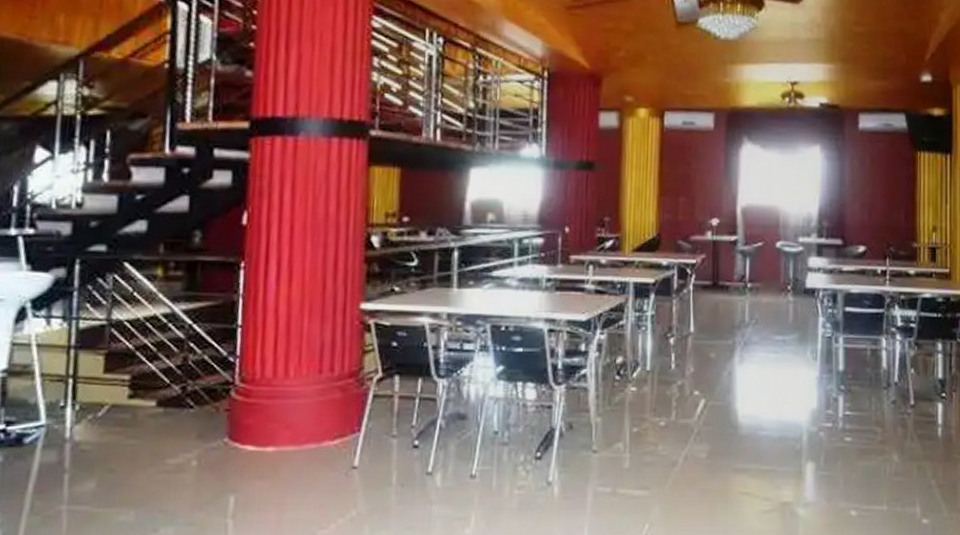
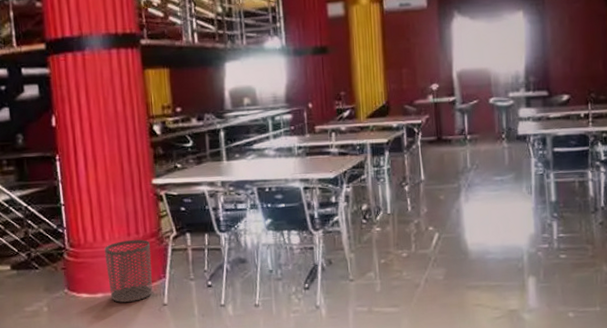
waste bin: none [284,379,347,461] -> present [104,239,153,303]

